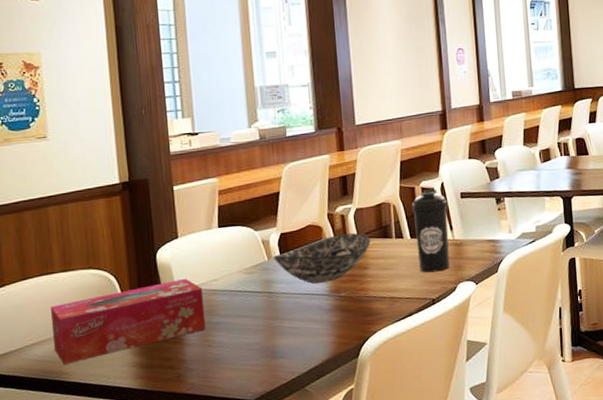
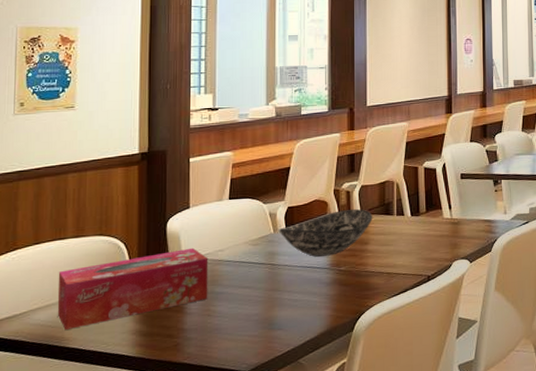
water bottle: present [411,189,450,273] -> none [413,169,448,250]

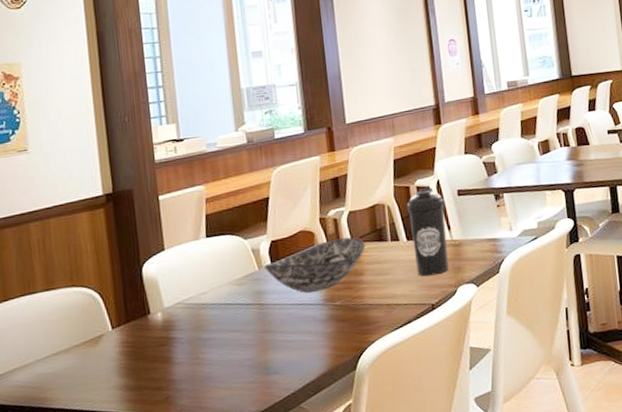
tissue box: present [57,247,209,330] -> none [32,292,196,390]
water bottle: none [413,169,448,250] -> present [406,187,449,277]

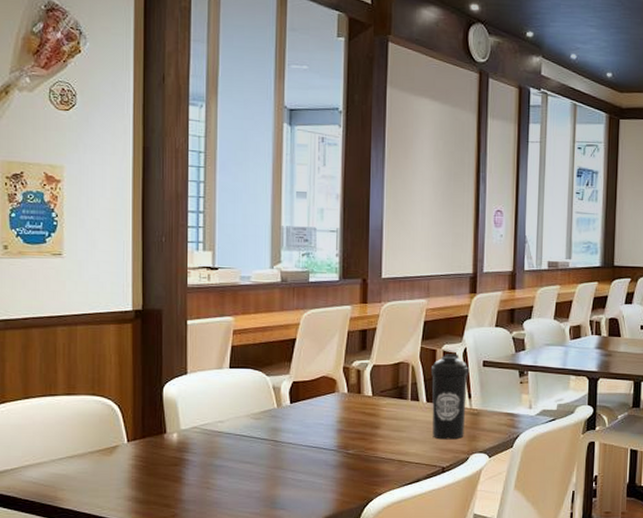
bowl: present [263,237,366,293] -> none [282,389,385,437]

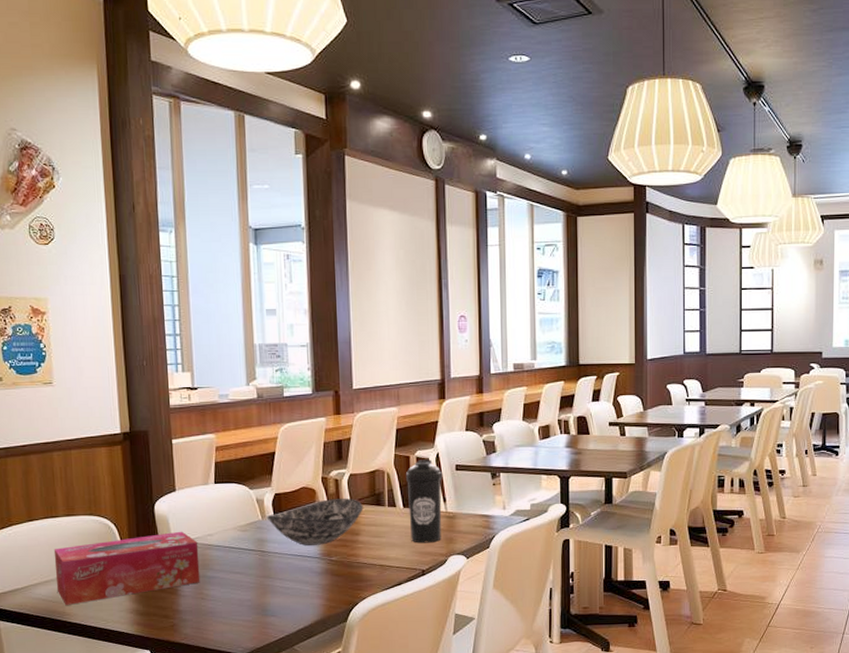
tissue box: none [49,416,208,490] -> present [53,531,200,605]
bowl: none [282,389,385,437] -> present [266,498,363,546]

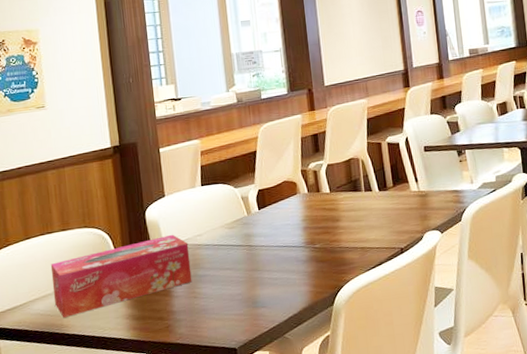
bowl: present [266,498,363,546] -> none [251,187,342,236]
water bottle: present [405,459,442,543] -> none [378,143,416,223]

